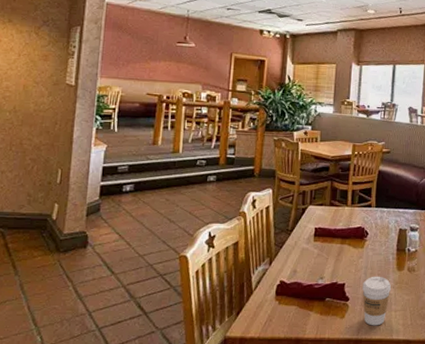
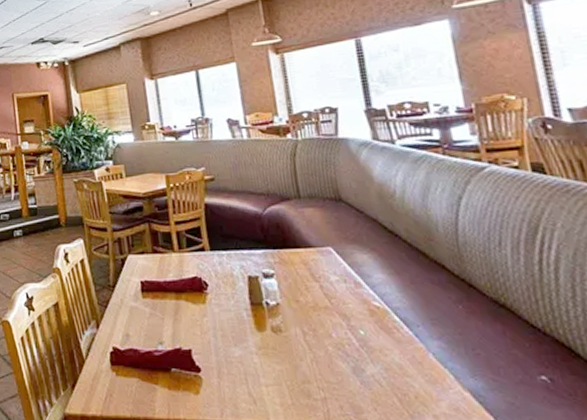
coffee cup: present [362,276,391,326] -> none [214,339,255,405]

